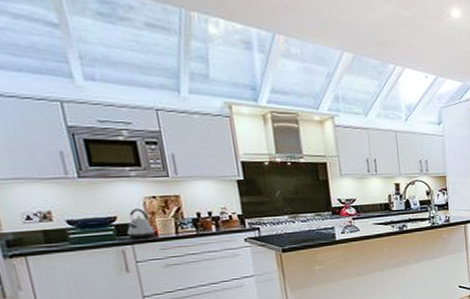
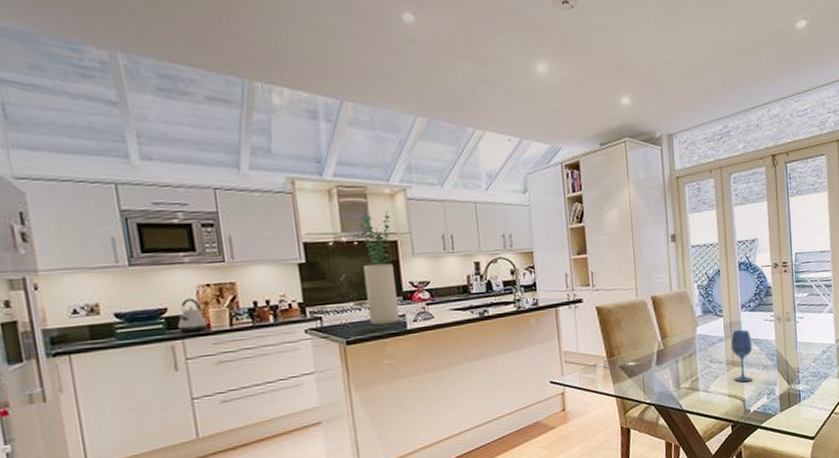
vase: none [292,135,330,237] -> present [359,210,400,326]

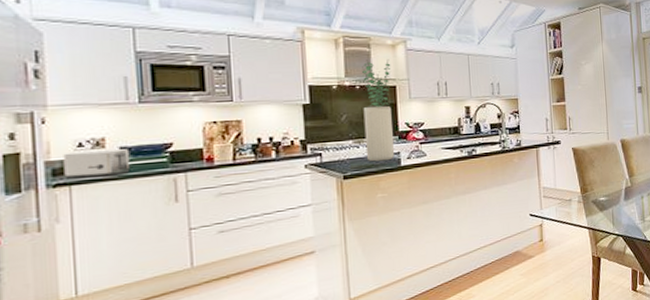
toaster: none [59,315,128,348] -> present [63,149,131,180]
kettle: present [178,298,208,334] -> none [182,134,211,167]

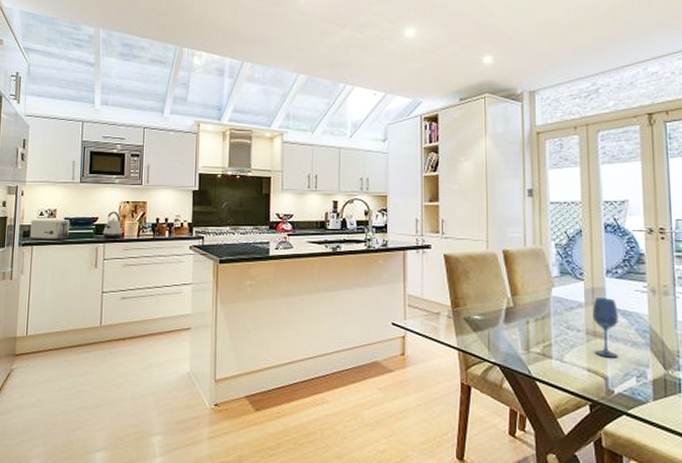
kettle: none [182,134,211,167] -> present [103,211,122,239]
vase: present [362,59,395,162] -> none [240,151,268,249]

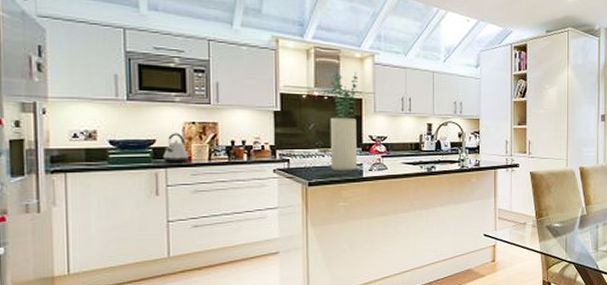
toaster: present [30,218,70,242] -> none [60,141,118,168]
vase: none [240,151,268,249] -> present [330,71,359,171]

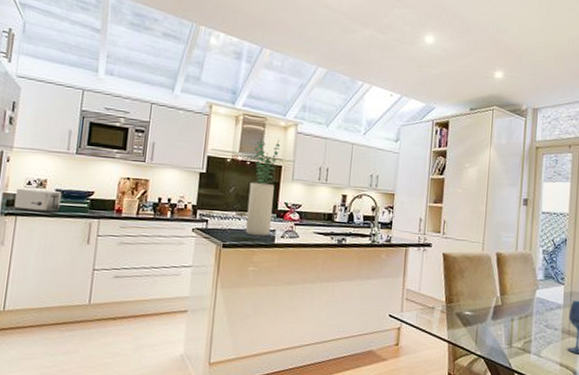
toaster: none [60,141,118,168] -> present [14,188,62,214]
kettle: present [163,133,189,163] -> none [98,186,120,216]

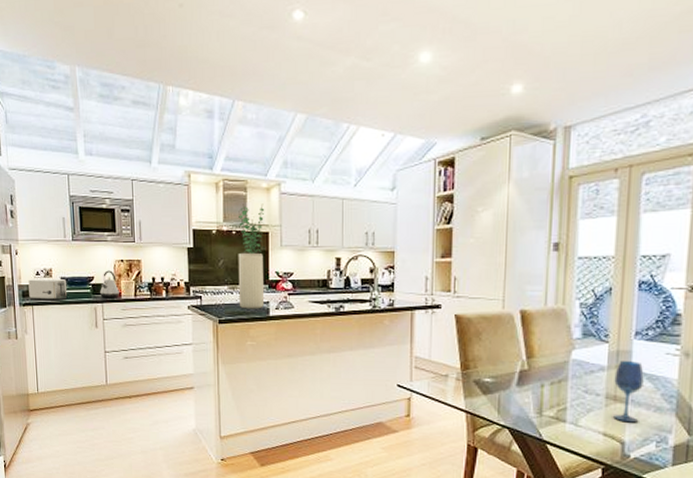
kettle: none [98,186,120,216] -> present [100,270,119,299]

